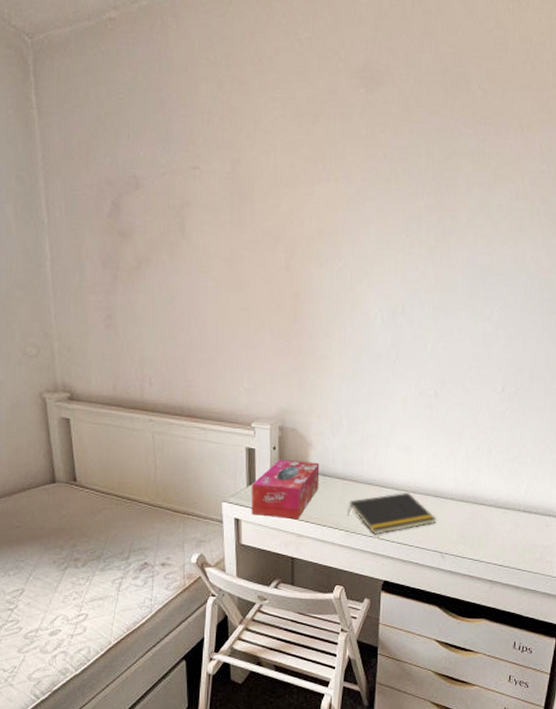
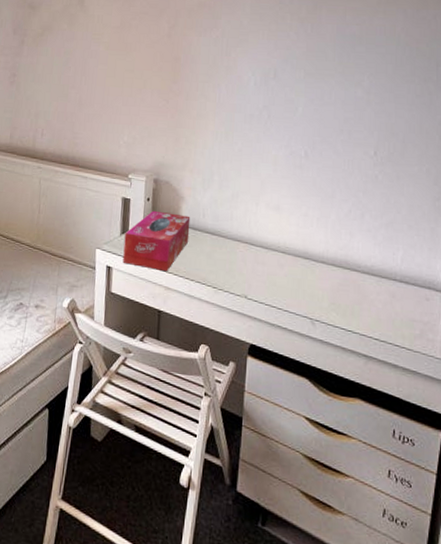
notepad: present [348,493,436,535] -> none [216,252,306,294]

